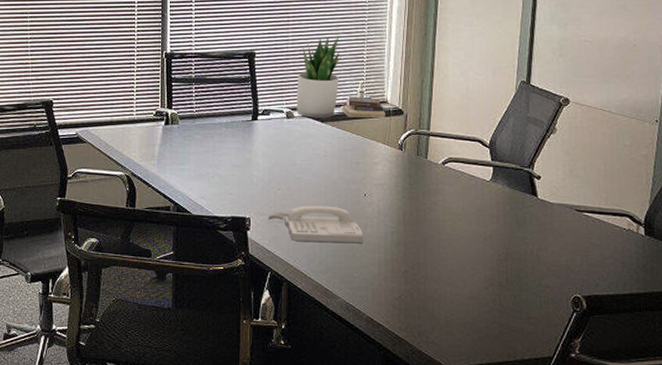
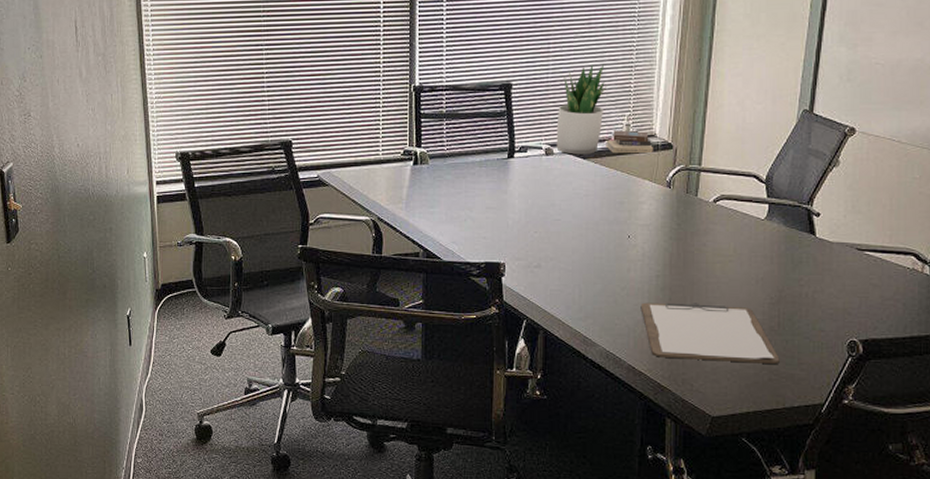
telephone: present [268,205,364,243] -> none [524,249,627,287]
clipboard: none [377,257,509,318] -> present [640,302,780,364]

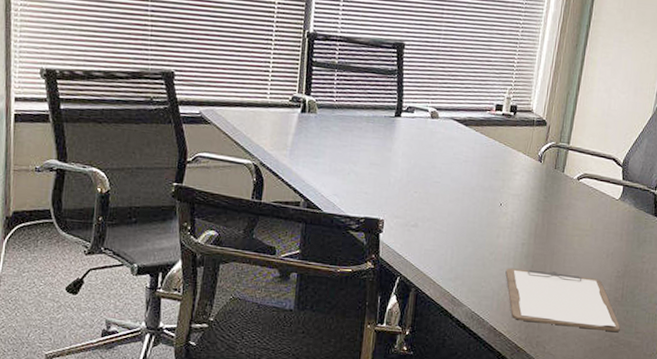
planter: present [556,64,608,155] -> none [441,35,494,122]
books: present [606,130,653,154] -> none [487,101,529,128]

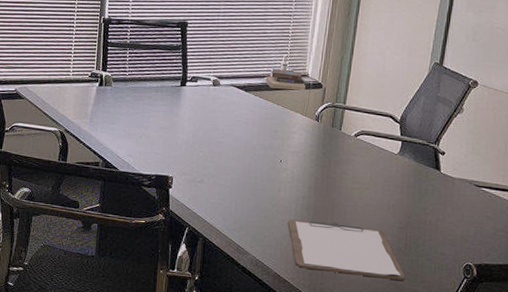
books: none [487,101,529,128] -> present [265,68,305,91]

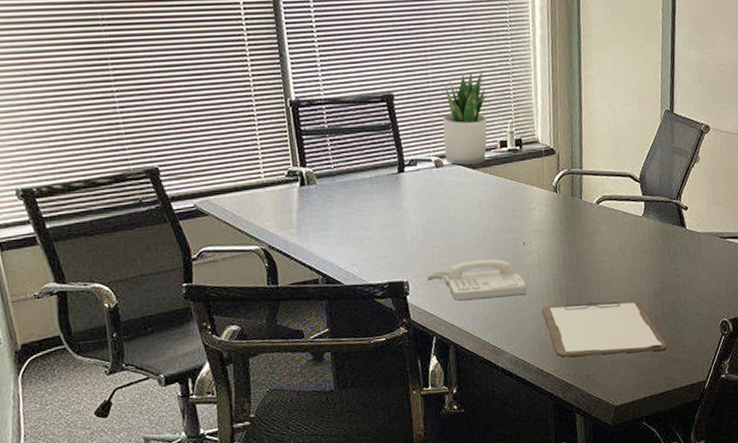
telephone: none [189,168,277,205] -> present [427,258,527,301]
planter: none [223,11,269,88] -> present [442,71,488,165]
books: present [265,68,305,91] -> none [492,137,538,162]

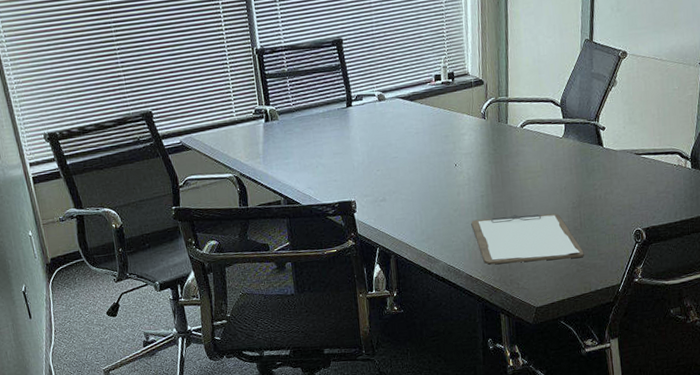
telephone: present [427,258,527,301] -> none [371,179,458,216]
planter: present [442,71,488,165] -> none [384,15,424,98]

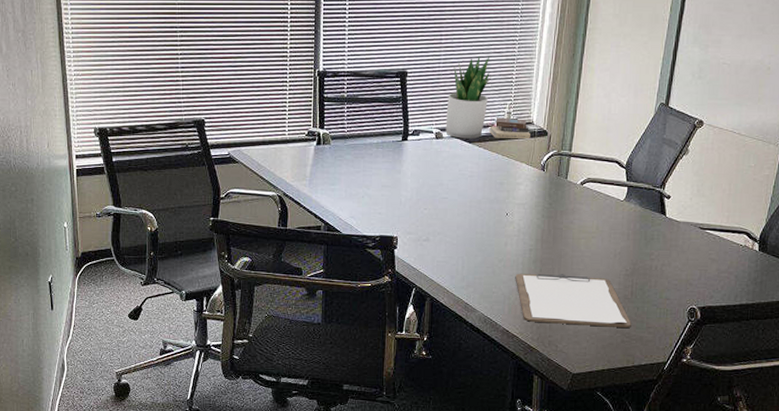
planter: none [384,15,424,98] -> present [445,56,492,139]
books: none [428,71,468,94] -> present [489,117,530,140]

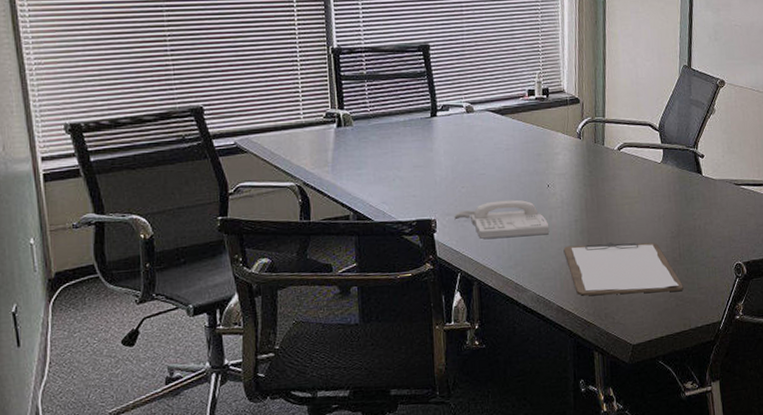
telephone: none [415,224,504,260] -> present [454,199,550,239]
planter: present [445,56,492,139] -> none [474,26,518,112]
books: present [489,117,530,140] -> none [520,87,563,110]

